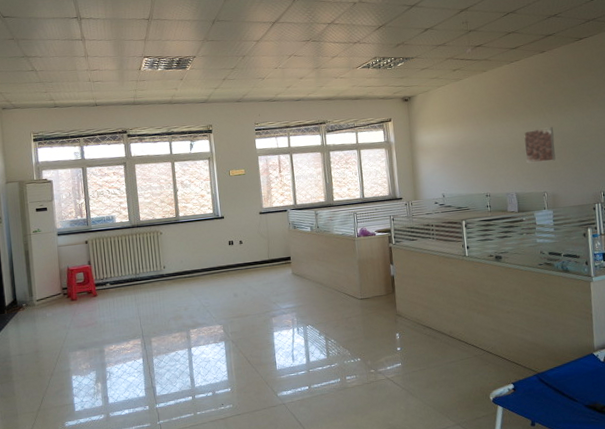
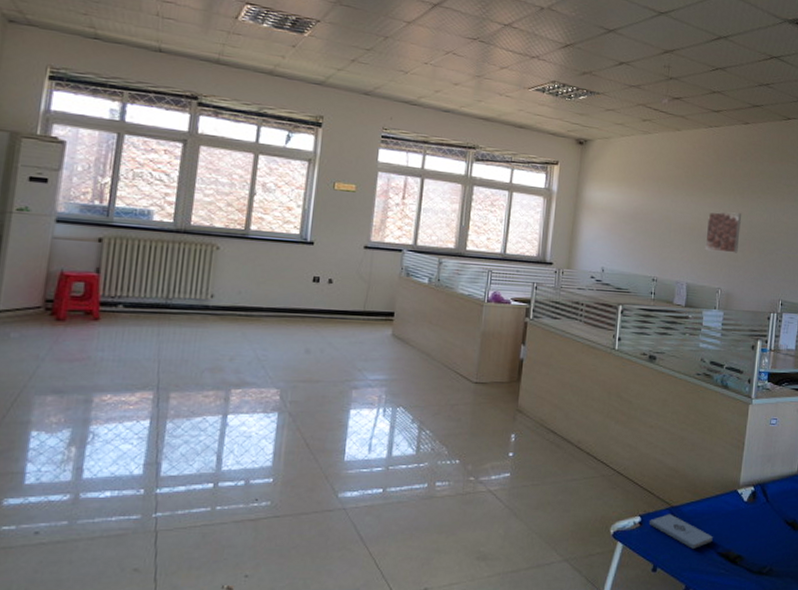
notebook: none [521,379,579,405] -> present [648,514,713,549]

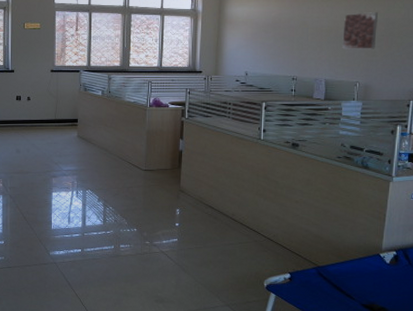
notebook: present [648,514,713,549] -> none [297,272,357,301]

